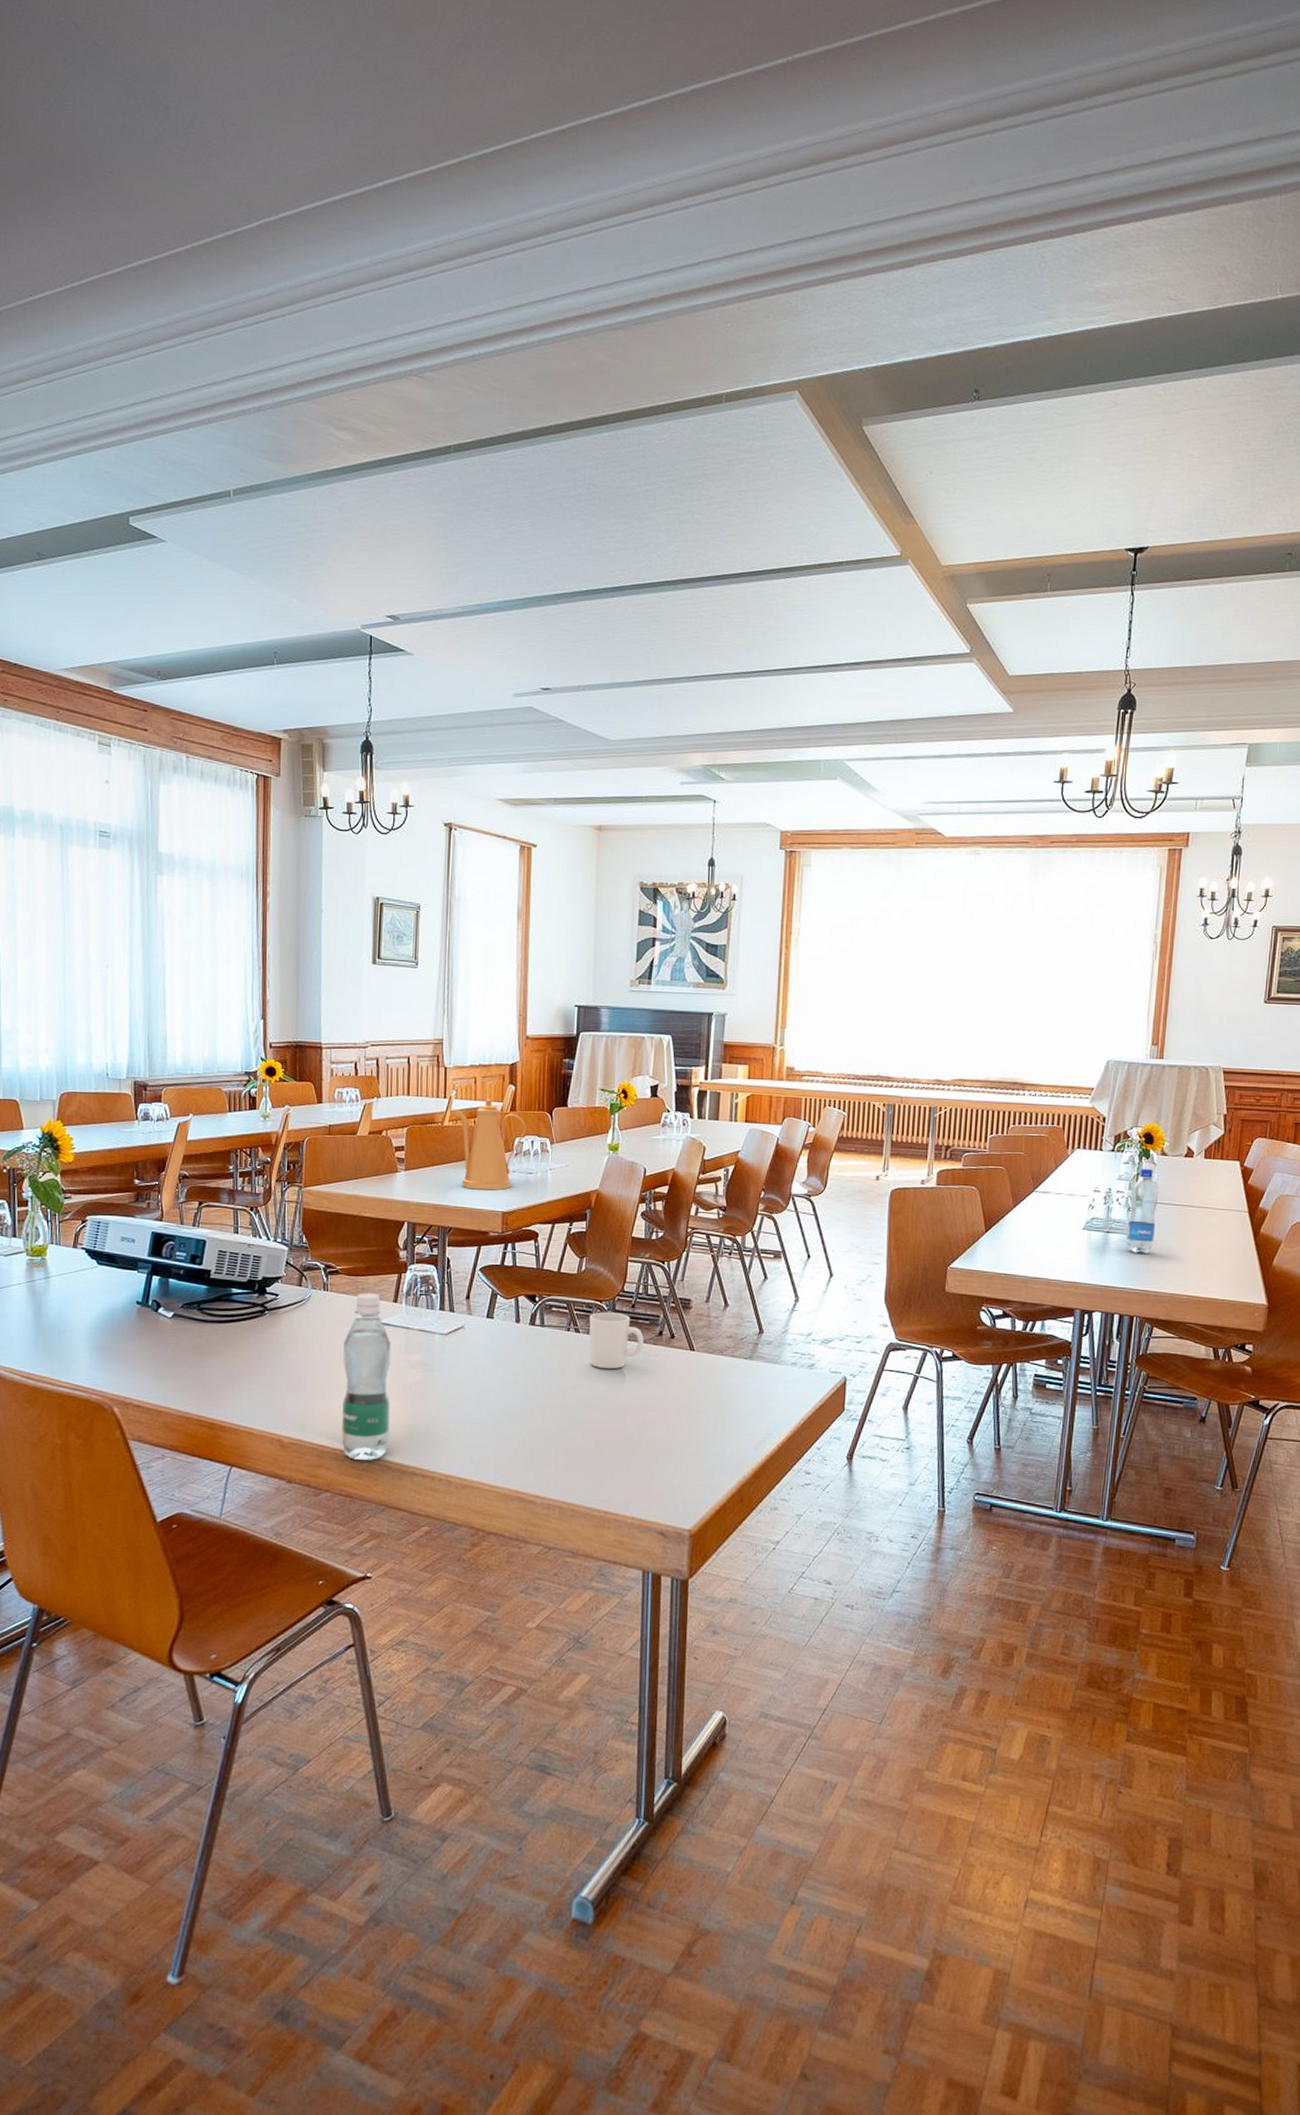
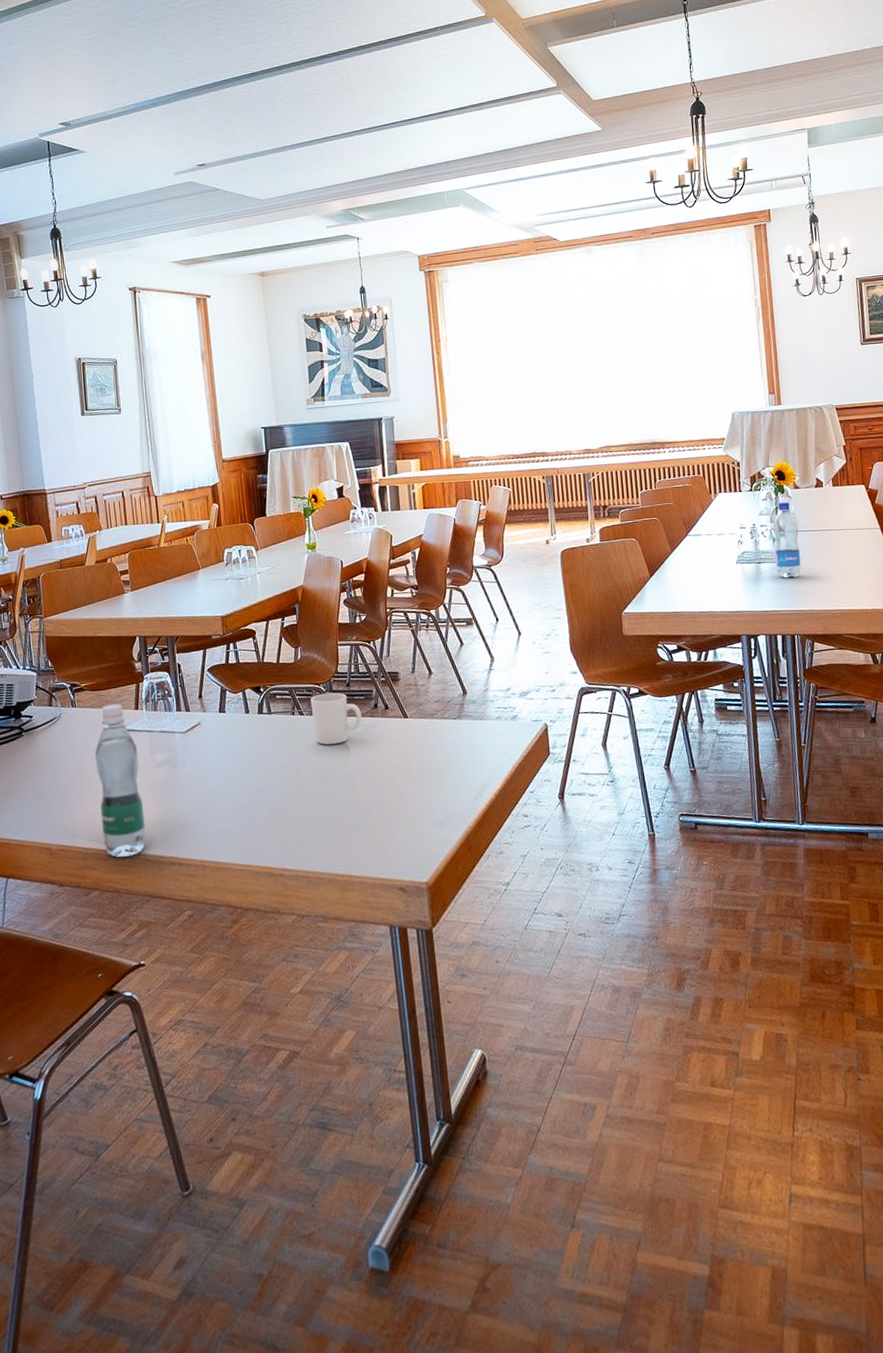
coffee pot: present [450,1098,527,1191] -> none [165,518,233,600]

